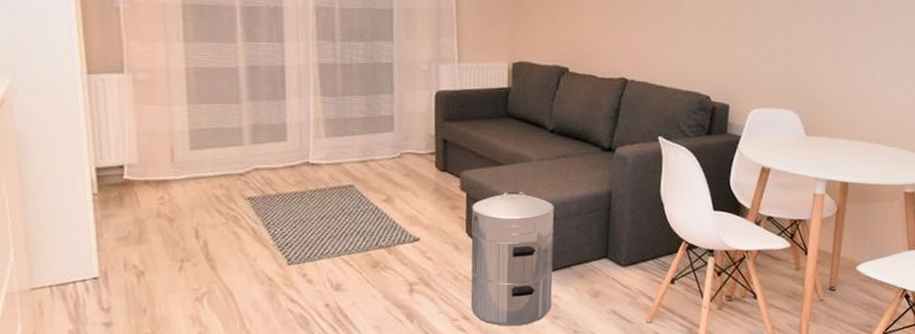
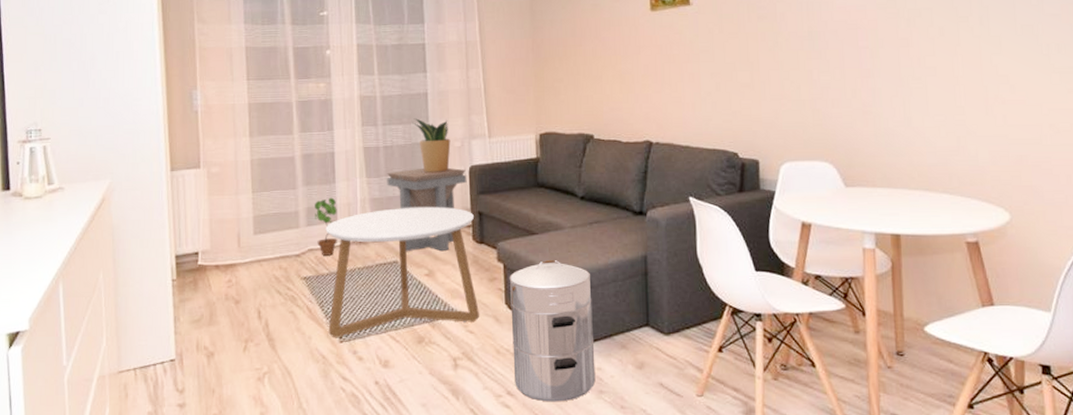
potted plant: none [261,114,287,176] -> present [315,197,337,256]
coffee table: none [273,130,440,261] -> present [325,206,480,338]
side table: none [344,89,433,178] -> present [387,168,467,252]
potted plant: none [375,36,417,97] -> present [412,118,451,174]

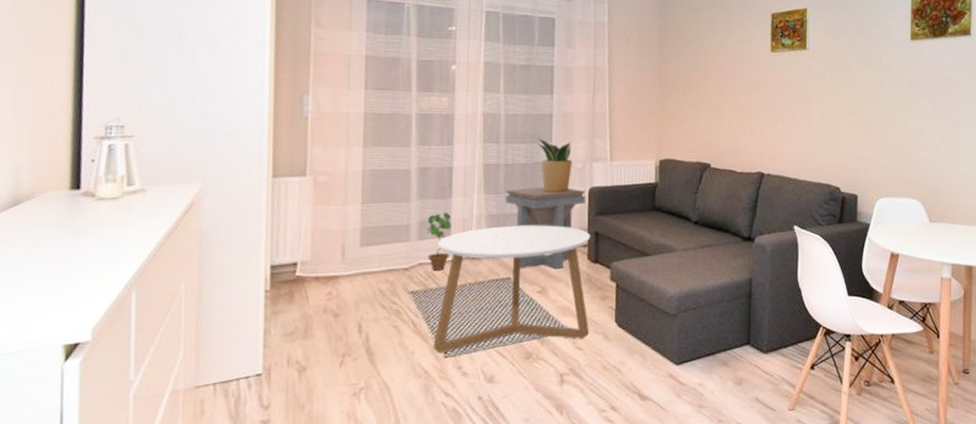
waste bin: present [509,259,596,402] -> none [619,280,698,416]

